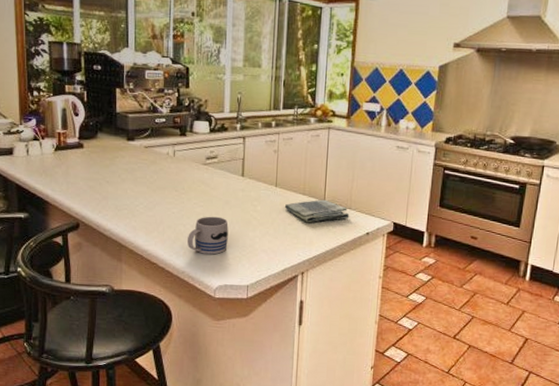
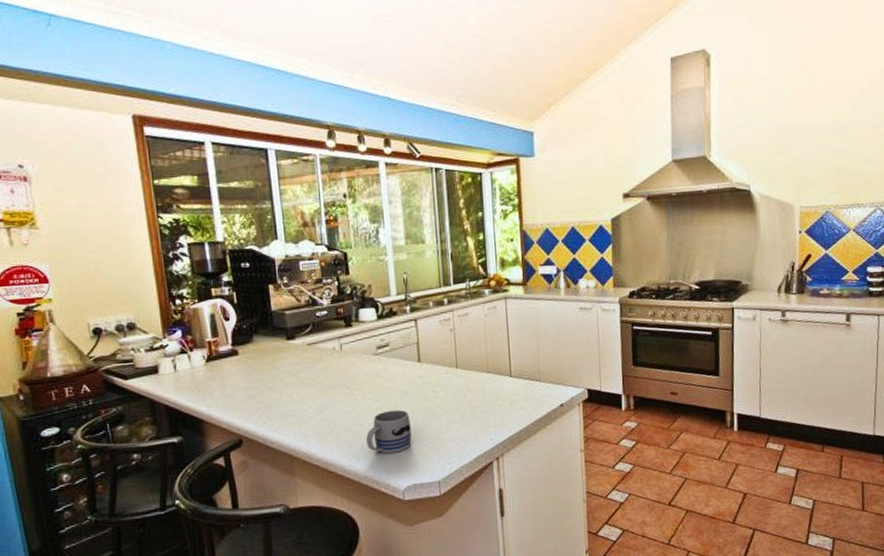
dish towel: present [284,199,350,223] -> none [468,374,540,403]

